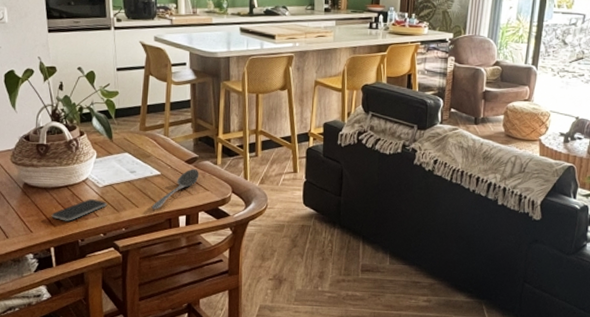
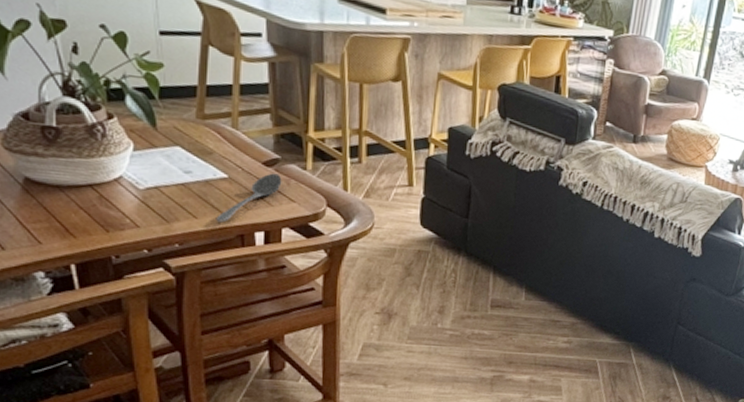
smartphone: present [51,198,107,221] -> none [69,203,151,232]

